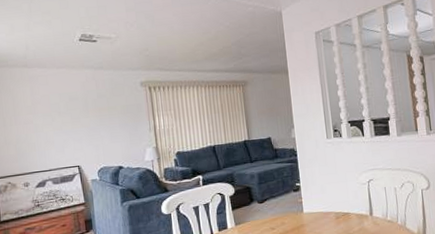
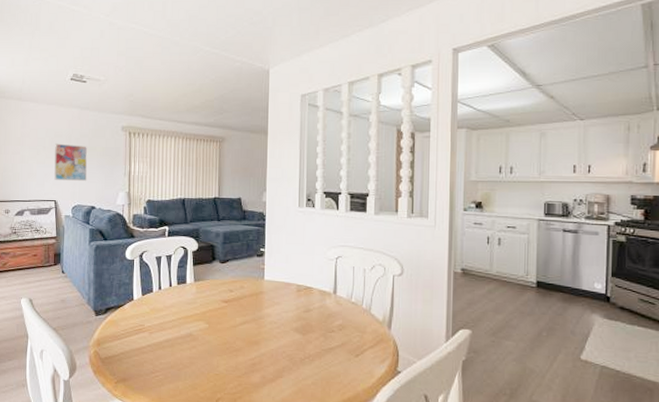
wall art: none [71,106,111,145] -> present [54,143,88,182]

